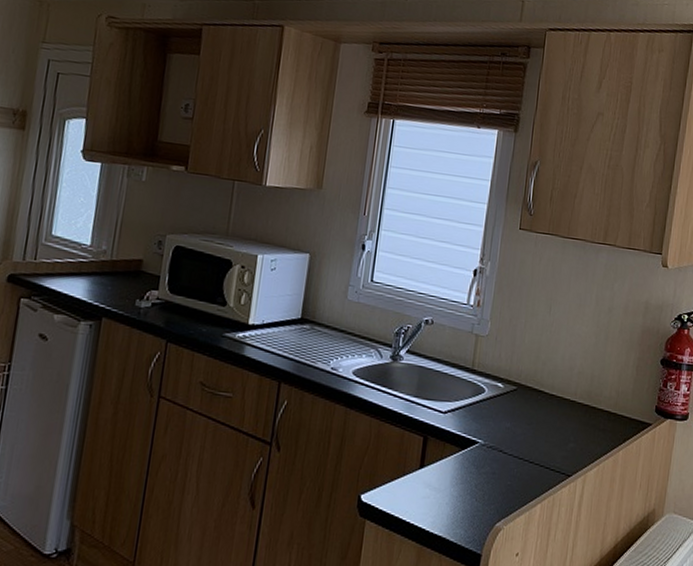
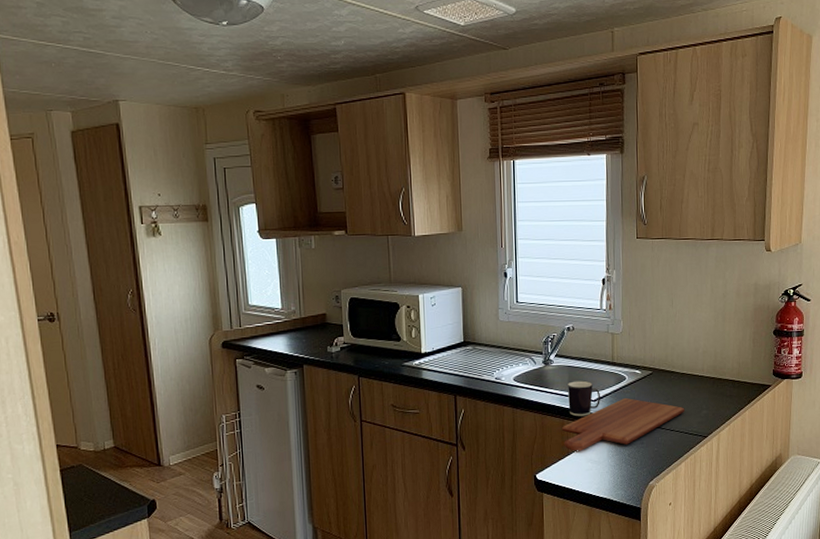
cutting board: none [400,414,549,473] -> present [562,397,685,451]
mug: none [412,385,453,430] -> present [567,380,601,417]

